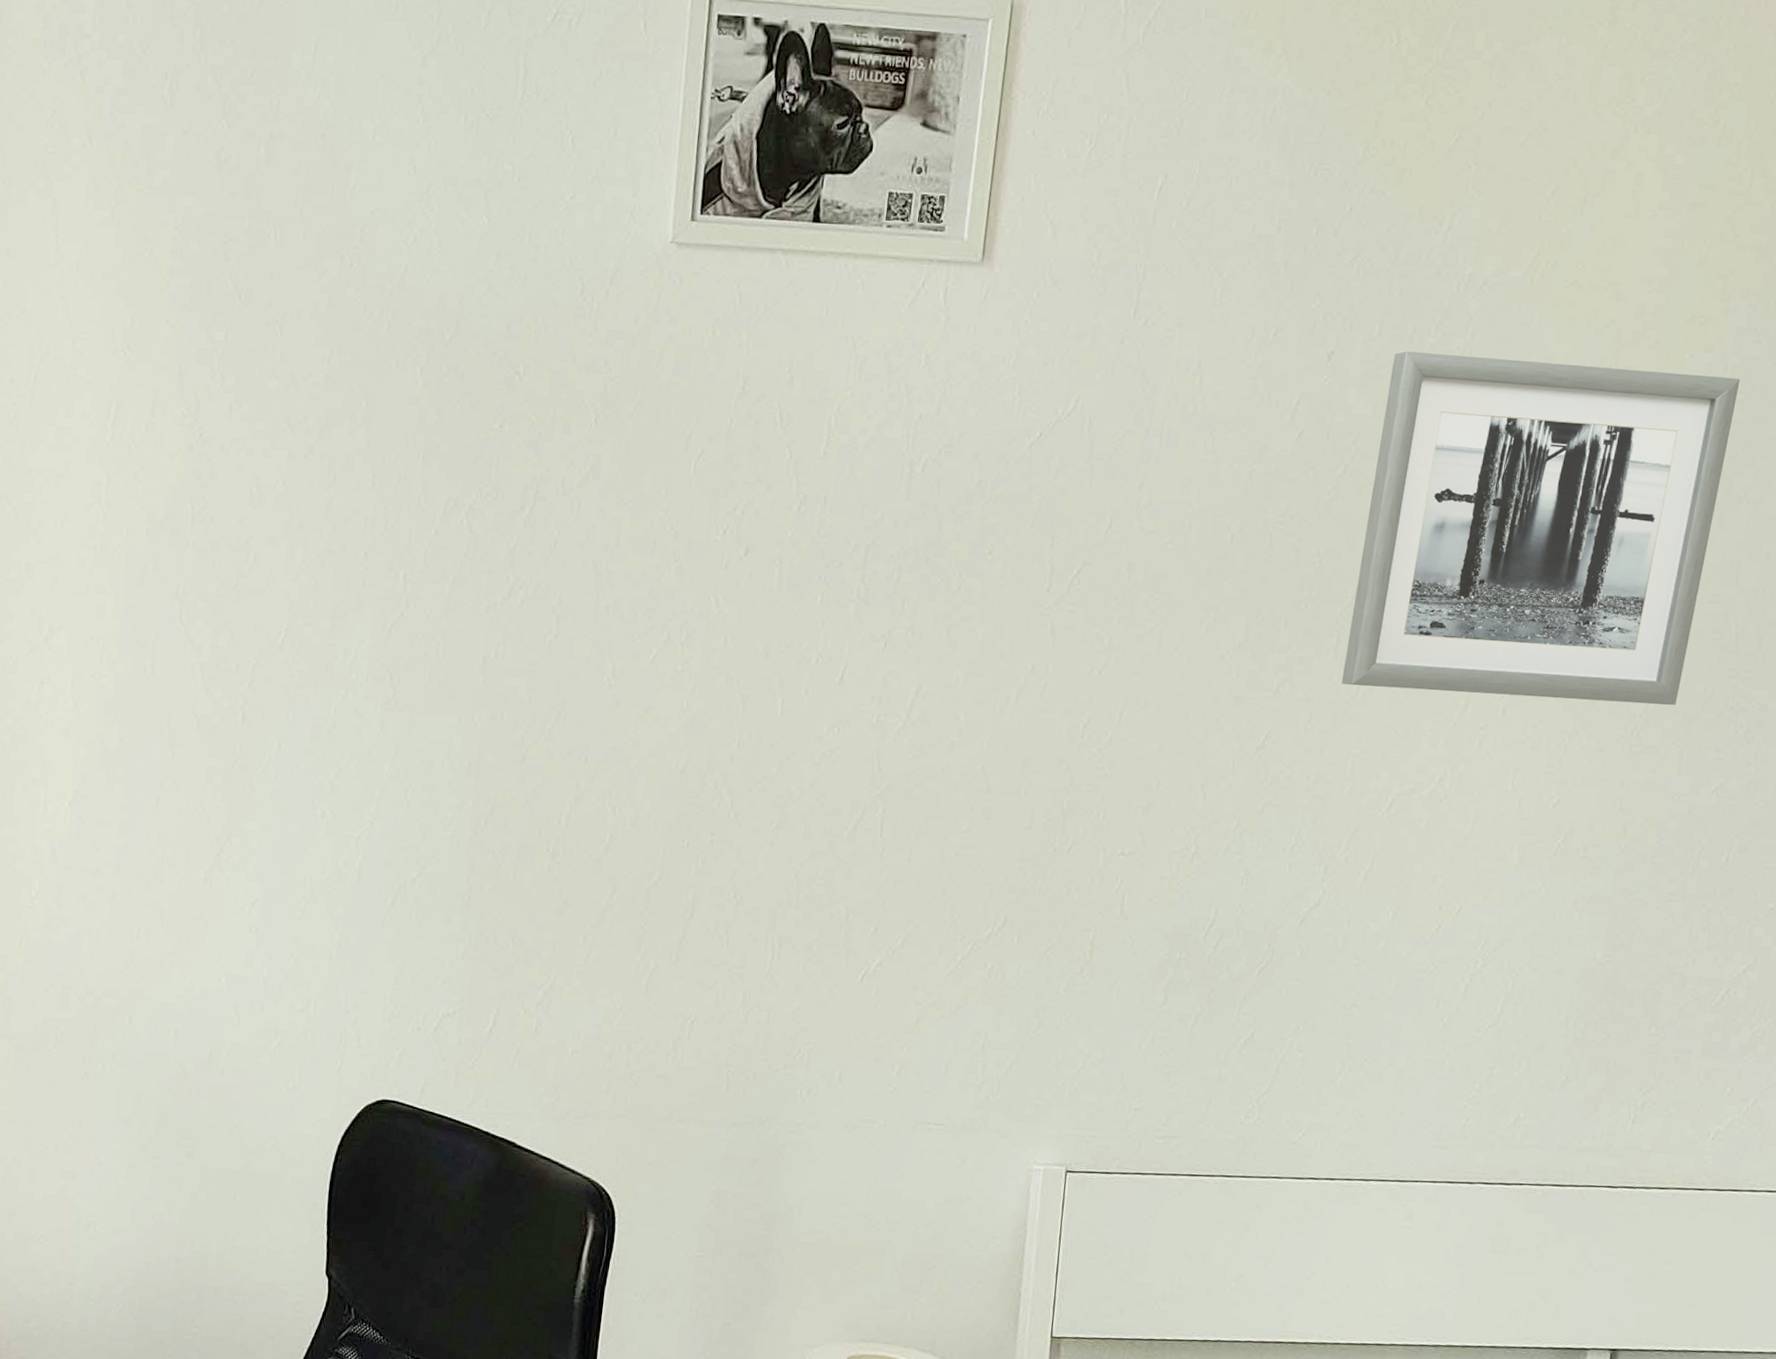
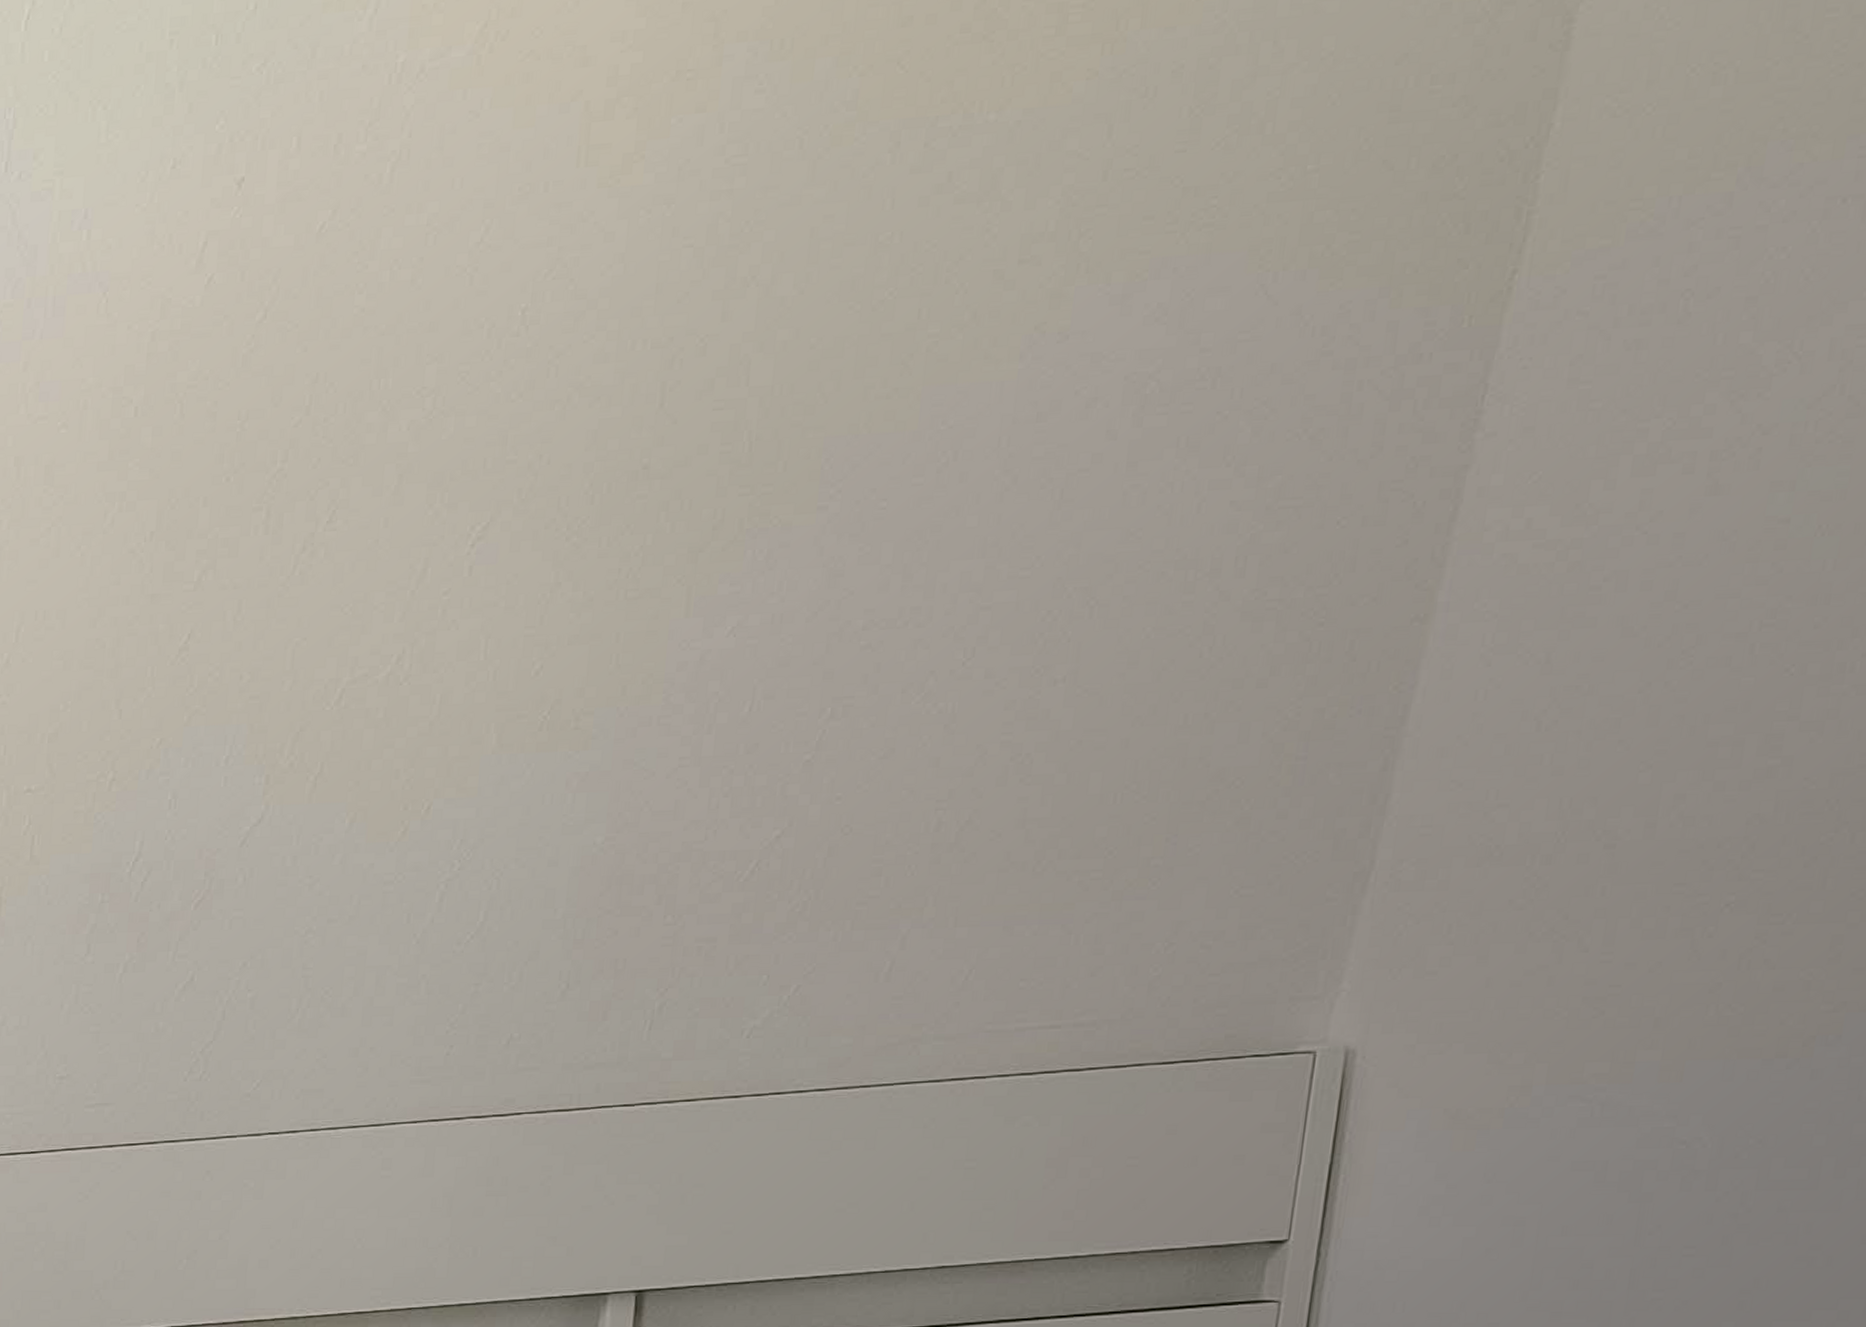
wall art: present [1342,351,1741,705] -> none [275,138,741,565]

